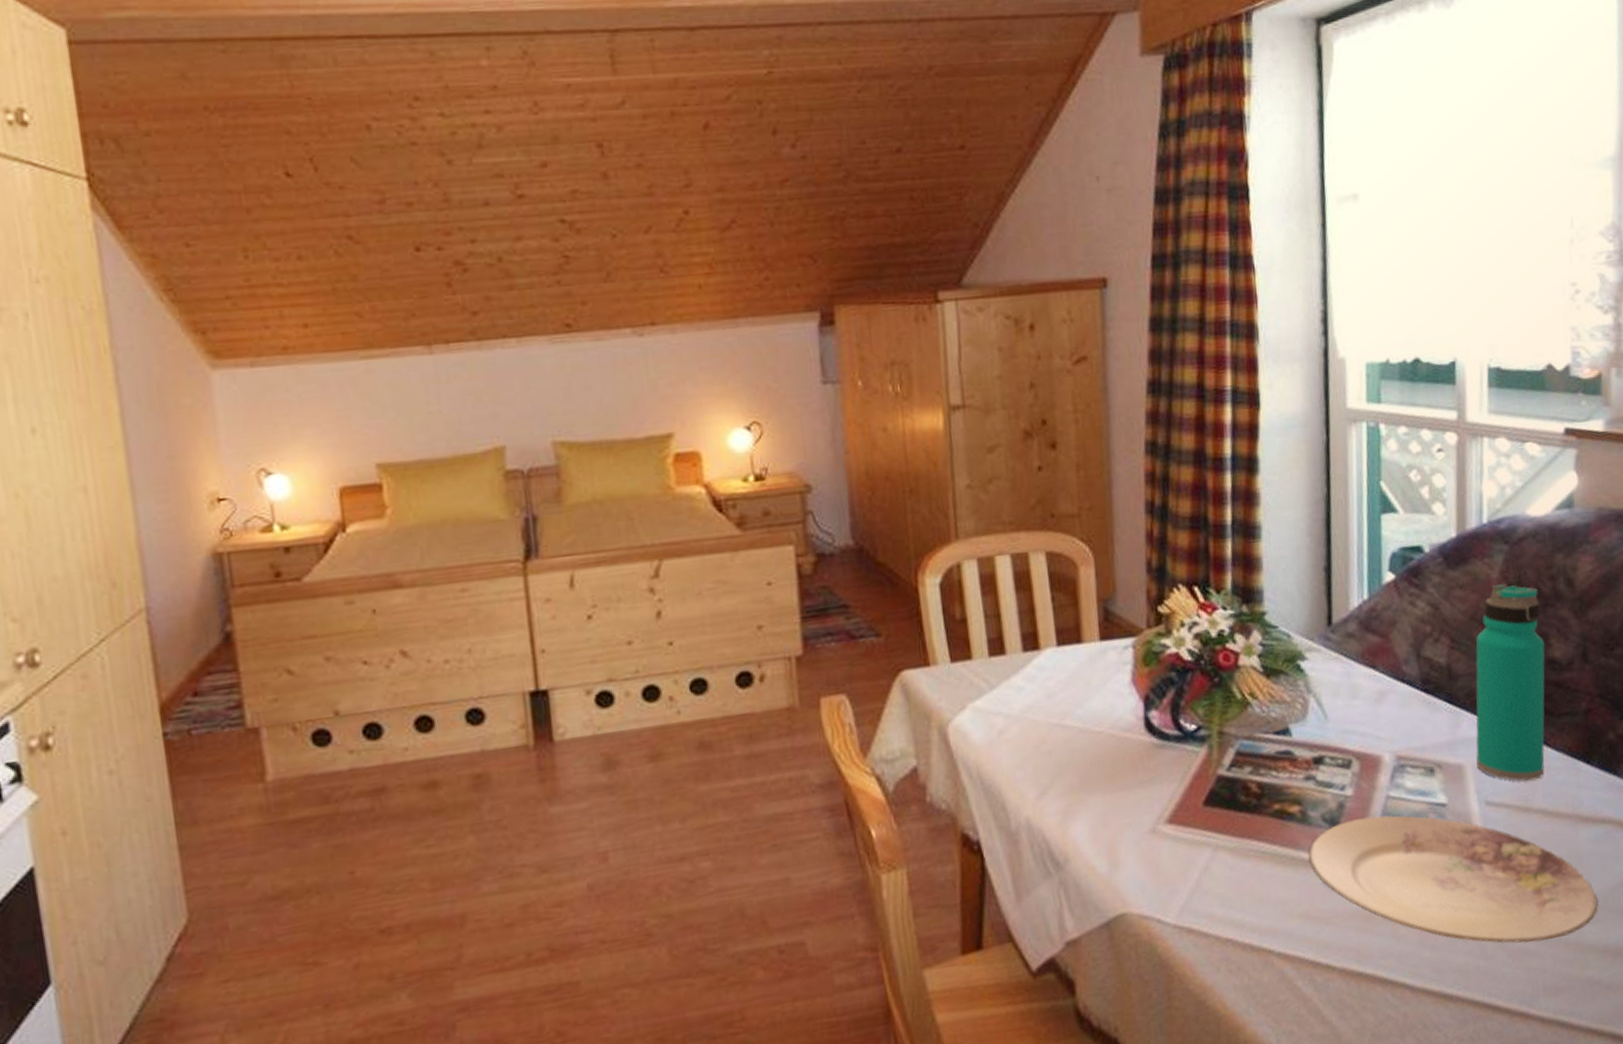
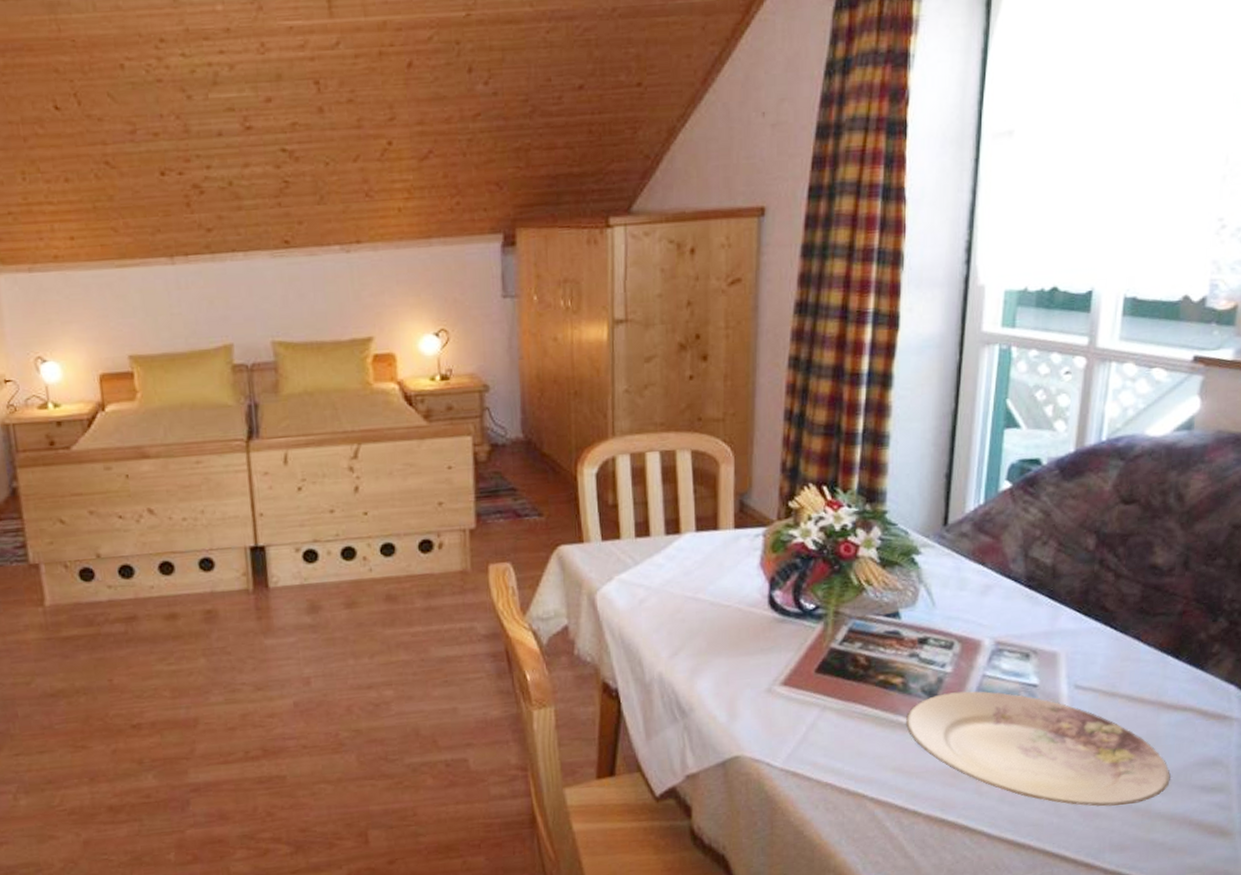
water bottle: present [1475,583,1546,782] -> none [1070,496,1149,670]

